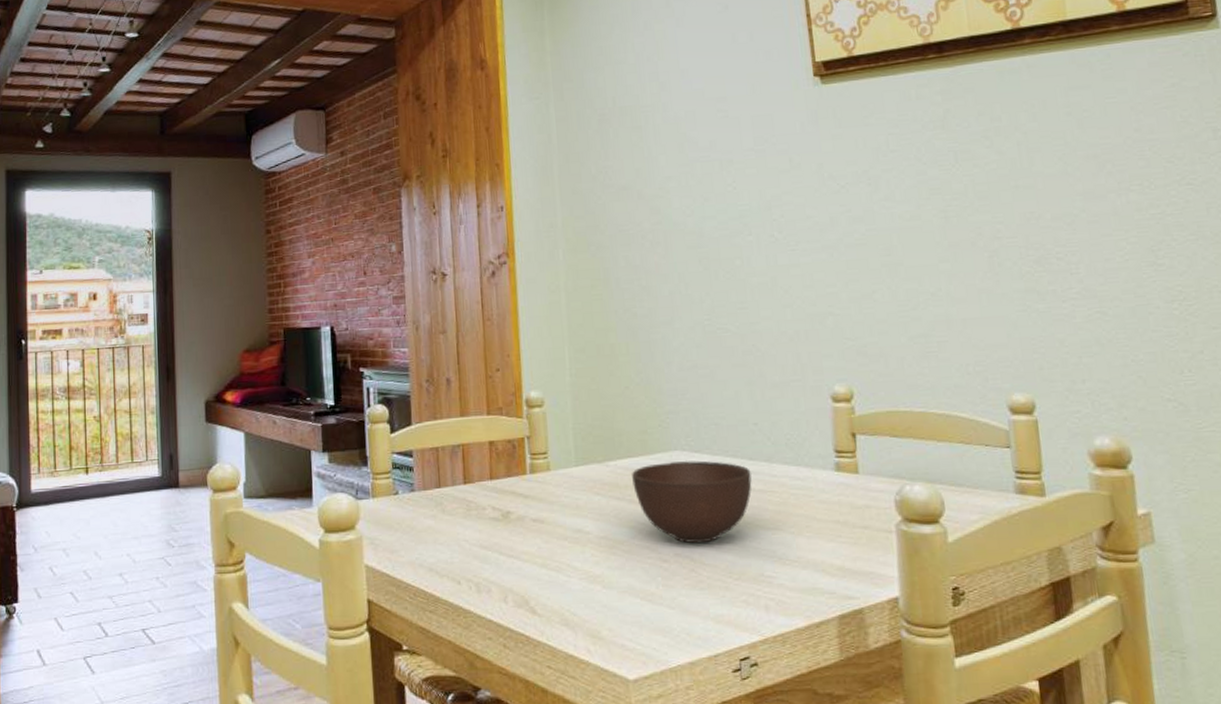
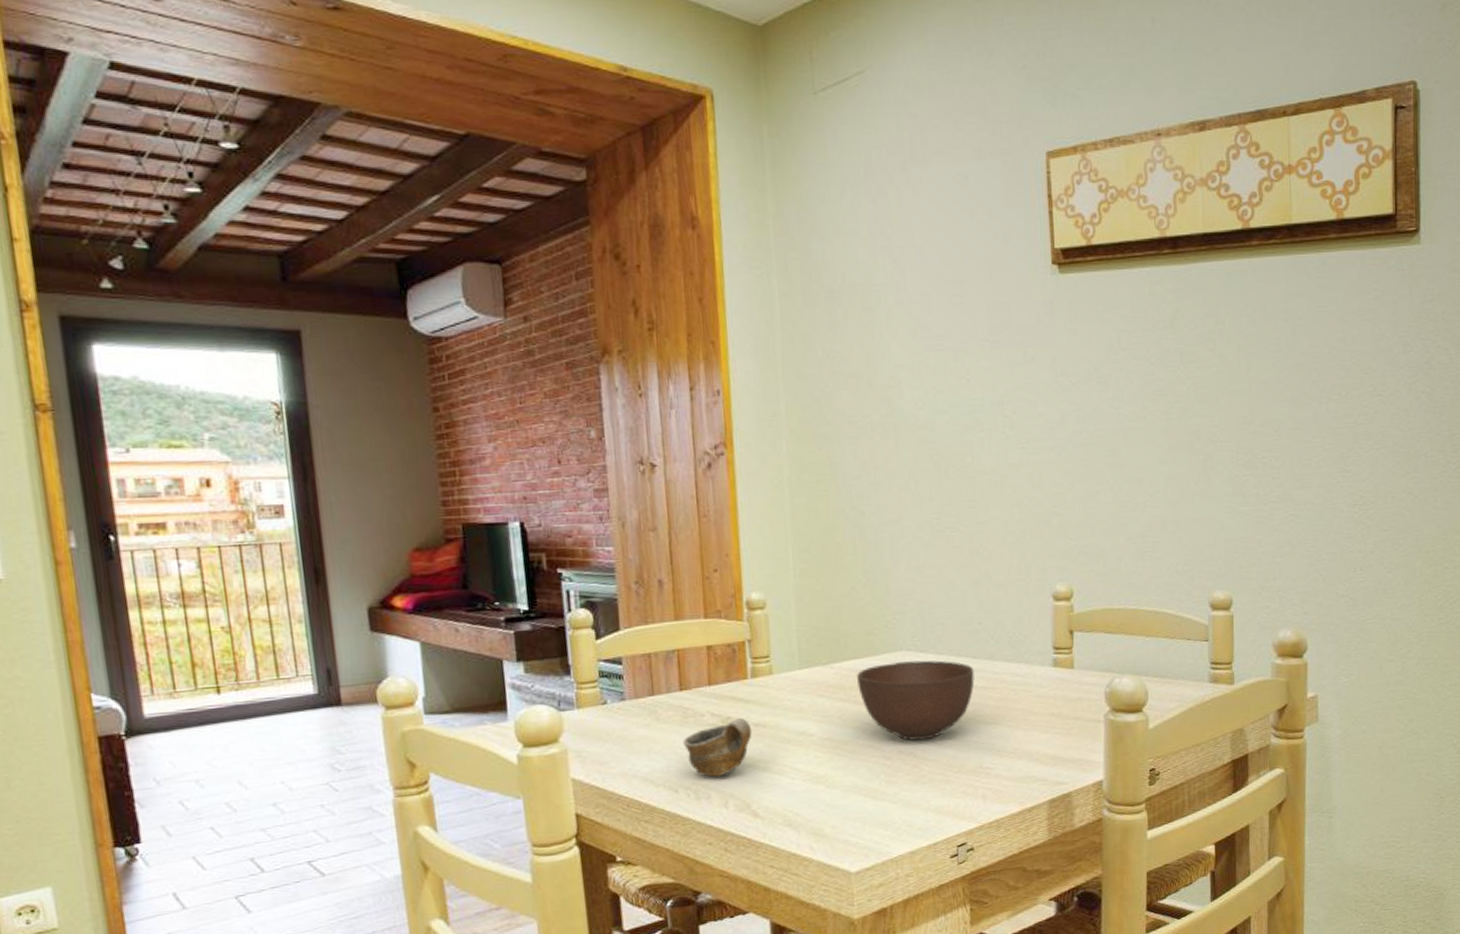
cup: none [465,512,531,571] -> present [682,717,752,778]

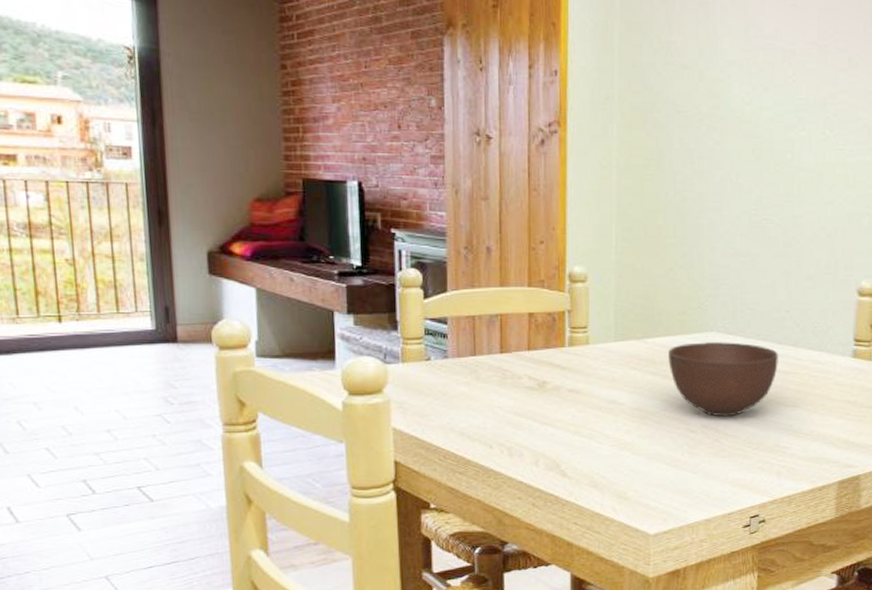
cup: present [682,717,752,778] -> none [499,382,566,437]

